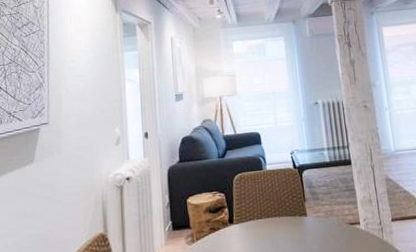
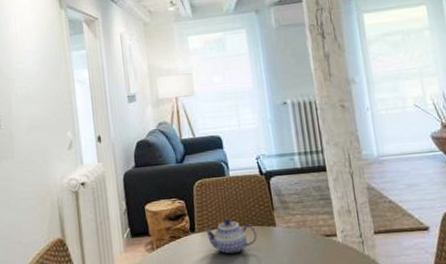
teapot: none [242,209,291,245] -> present [204,218,258,255]

